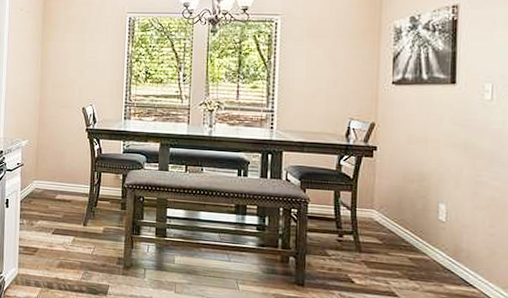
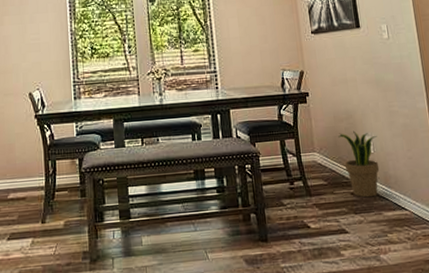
potted plant: none [405,194,454,267] -> present [338,130,380,198]

